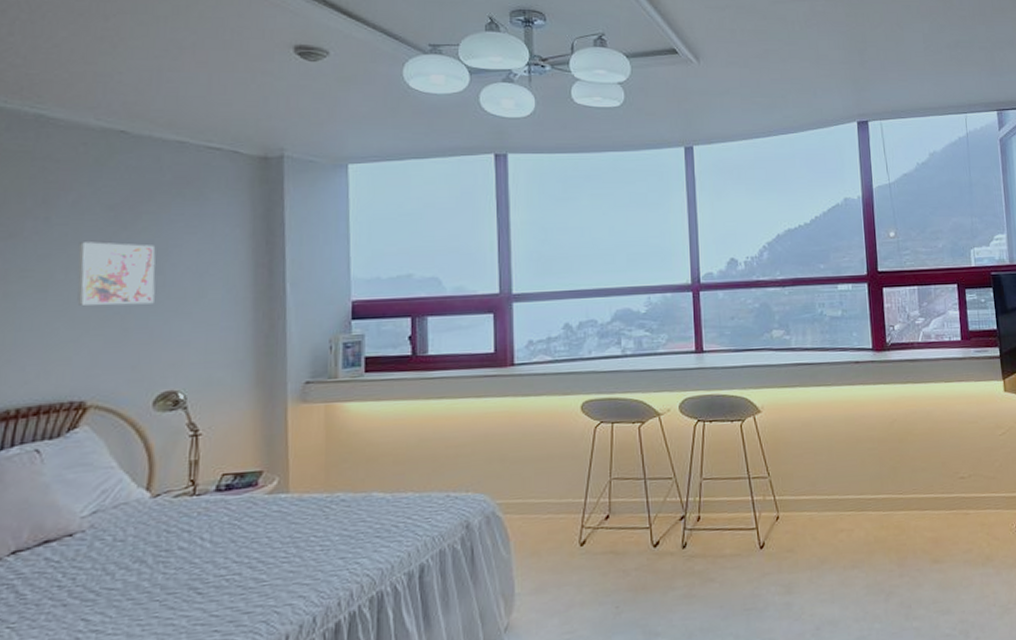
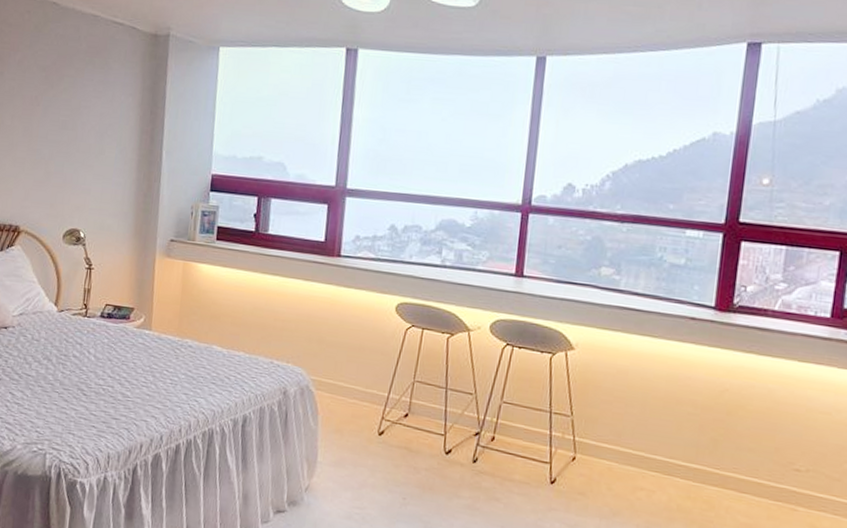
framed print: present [77,242,156,306] -> none [18,96,72,154]

